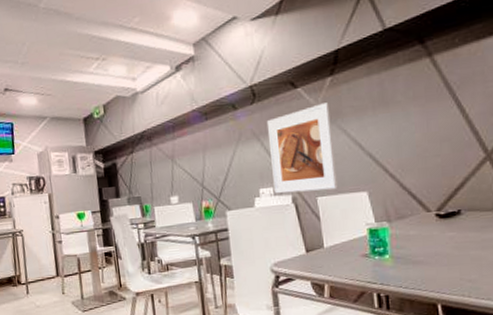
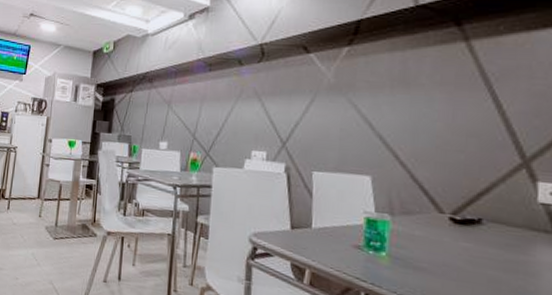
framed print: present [266,102,338,194] -> none [267,73,342,167]

